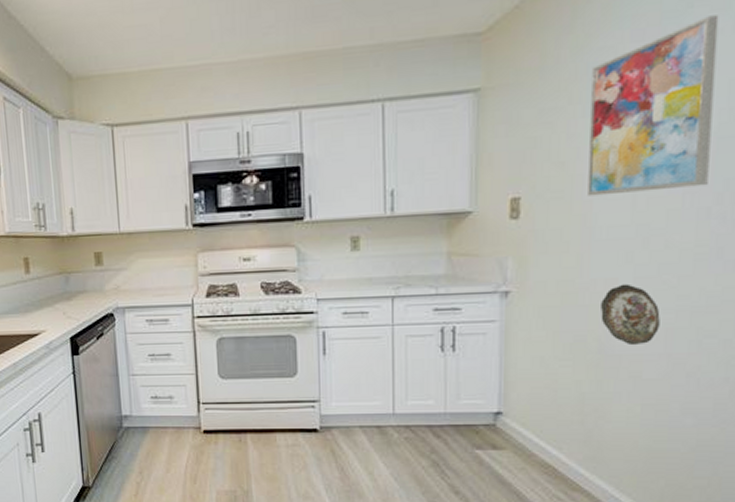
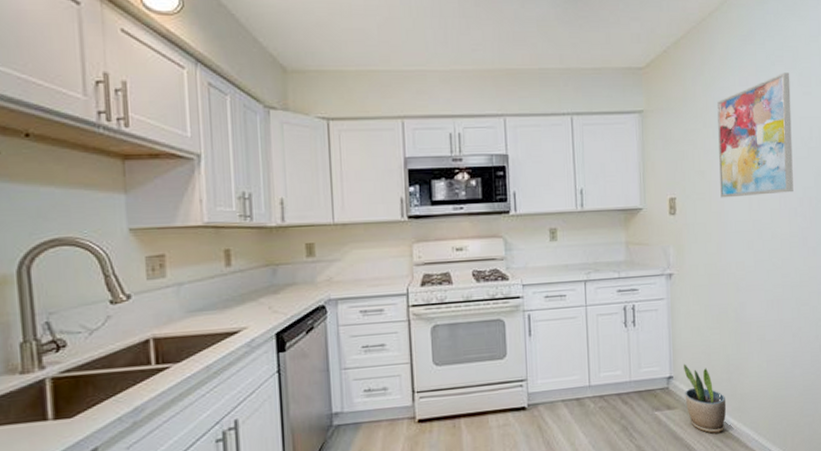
potted plant: none [517,399,576,483] -> present [684,364,727,434]
decorative plate: present [601,283,660,346] -> none [735,266,773,315]

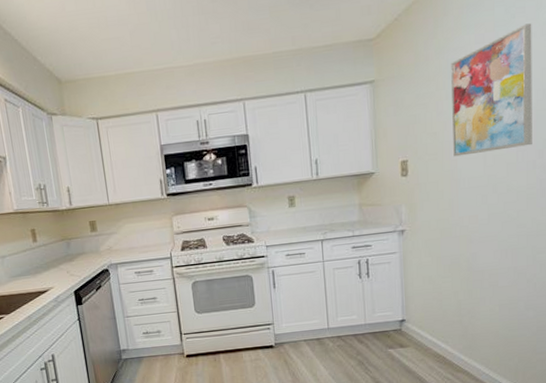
potted plant: present [684,364,727,434] -> none [416,308,458,368]

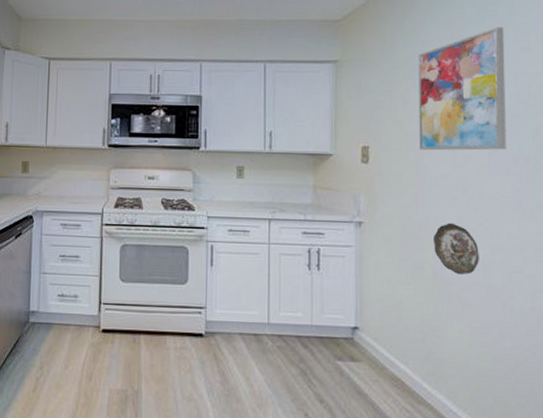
decorative plate: none [468,218,507,263] -> present [434,222,479,275]

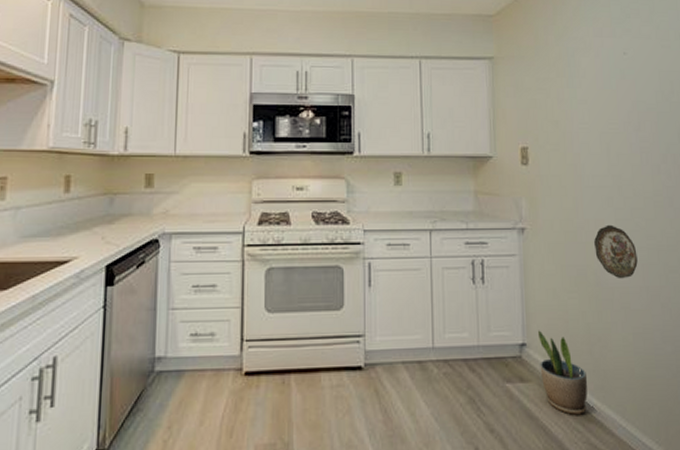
potted plant: none [371,316,420,396] -> present [538,330,588,415]
wall art: present [419,27,506,151] -> none [571,25,656,150]

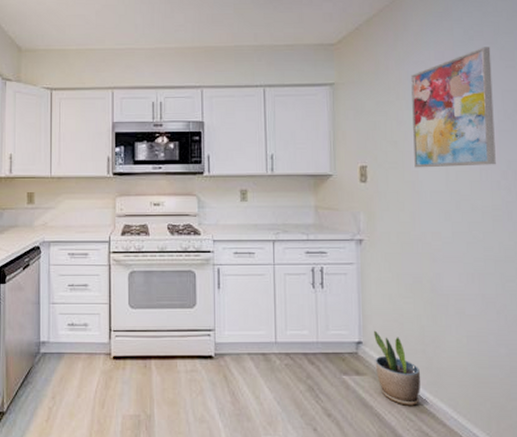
wall art: none [571,25,656,150] -> present [411,47,496,168]
decorative plate: present [594,224,638,279] -> none [430,237,474,287]

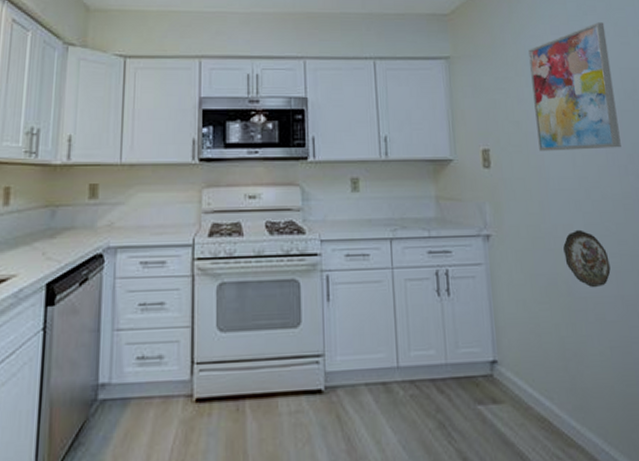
potted plant: present [374,330,421,406] -> none [509,345,566,439]
decorative plate: none [430,237,474,287] -> present [563,229,611,288]

